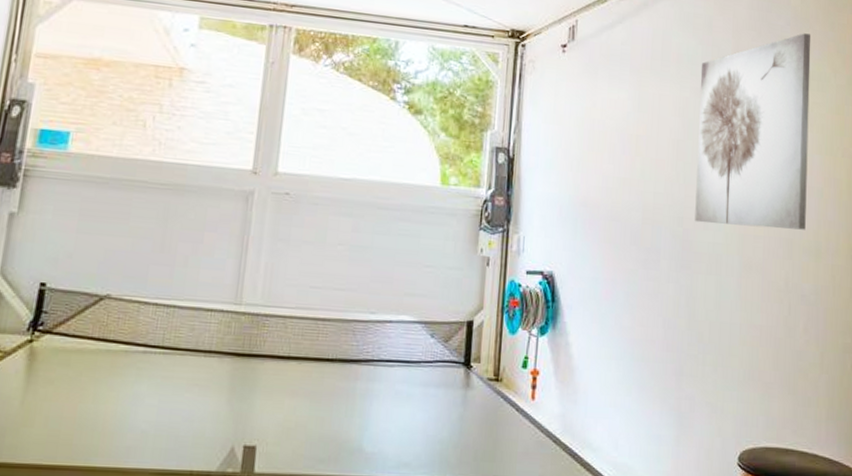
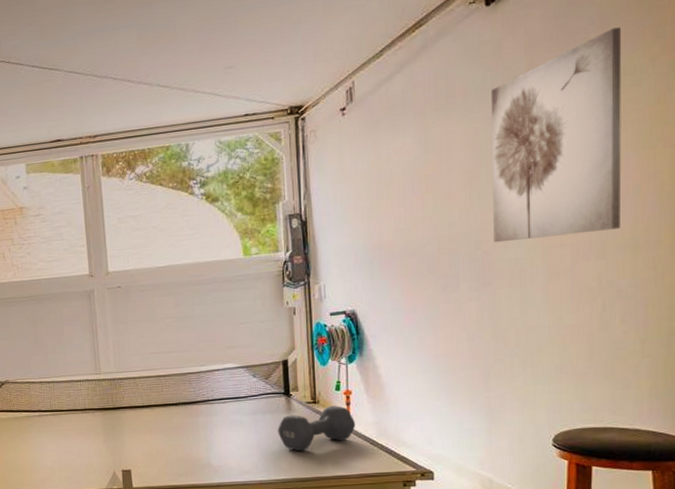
sporting goods: none [450,387,540,443] -> present [278,405,356,452]

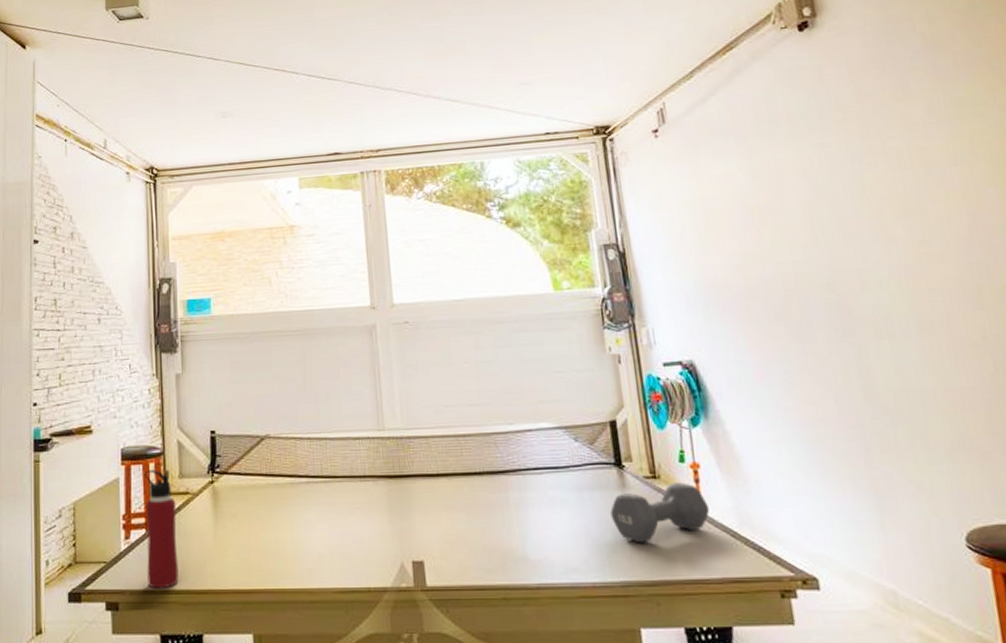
wall art: present [490,27,622,243] -> none [818,57,995,286]

